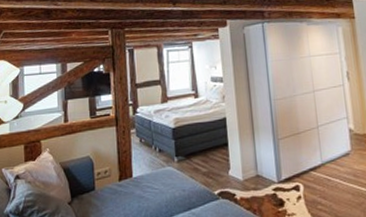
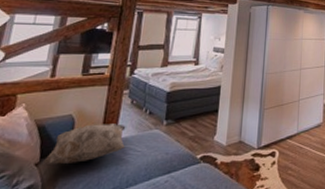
decorative pillow: none [75,162,142,203] -> present [44,123,126,164]

